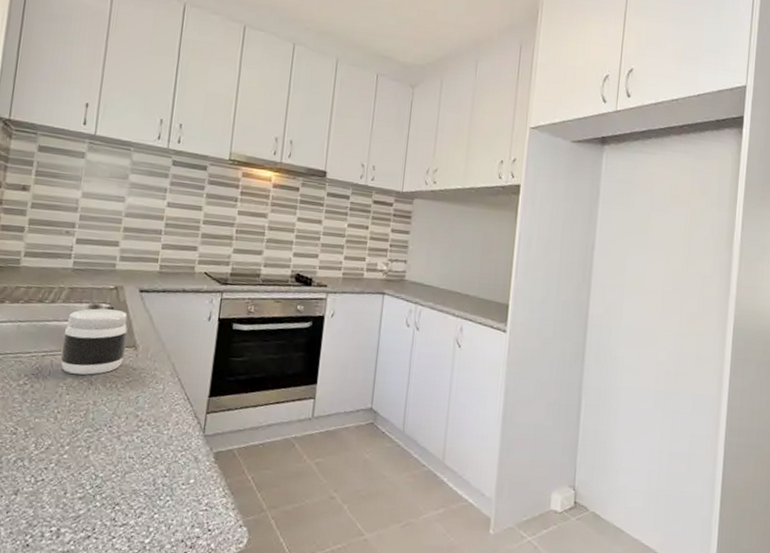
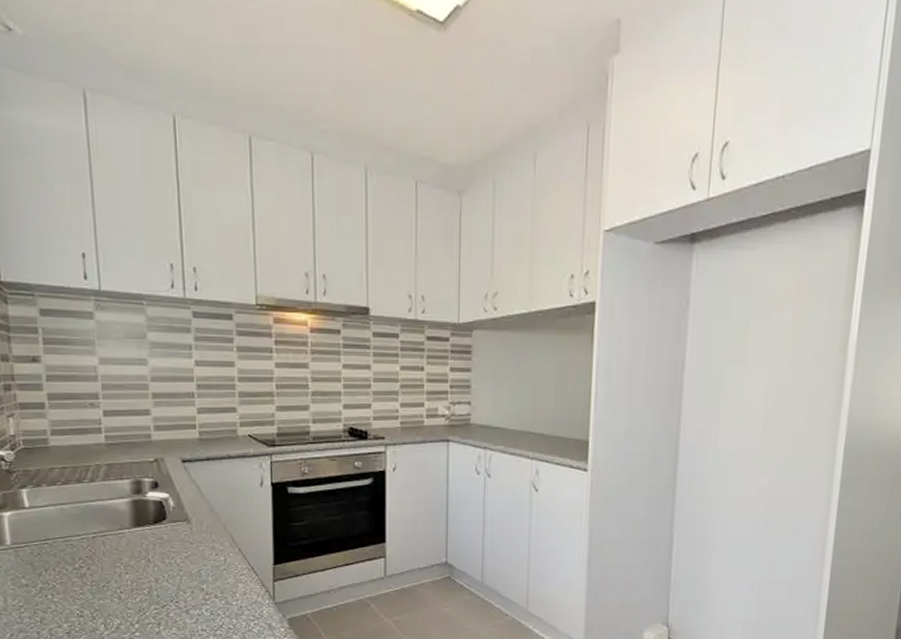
jar: present [60,308,128,375] -> none [110,482,179,553]

